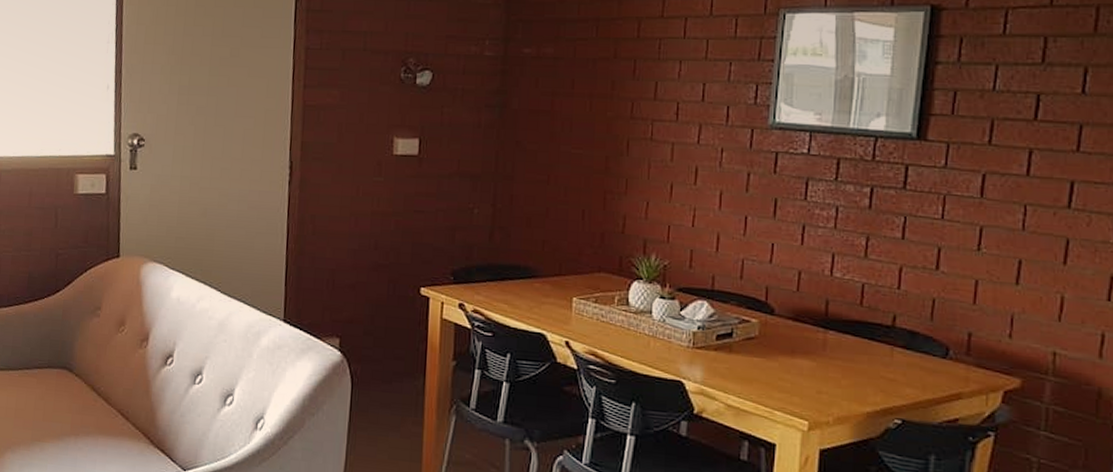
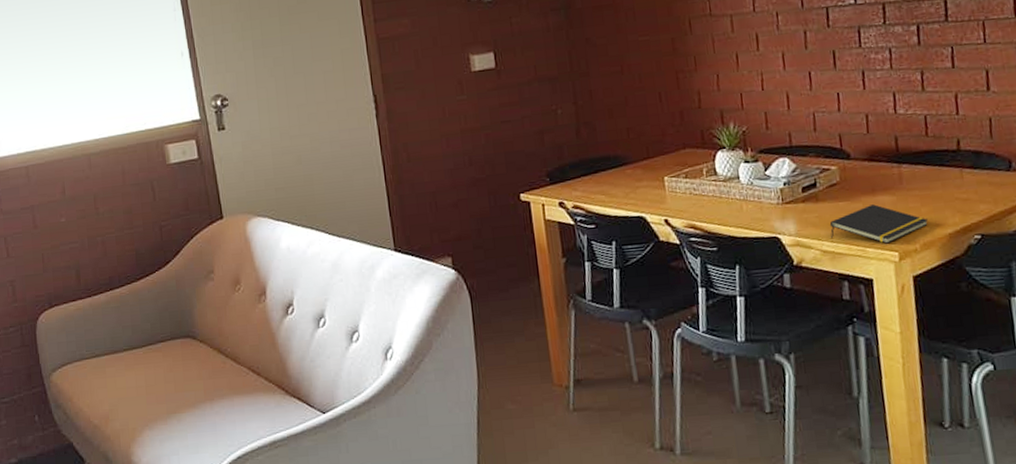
notepad: none [739,366,846,411] -> present [829,204,928,244]

